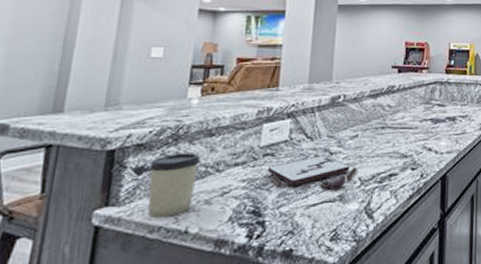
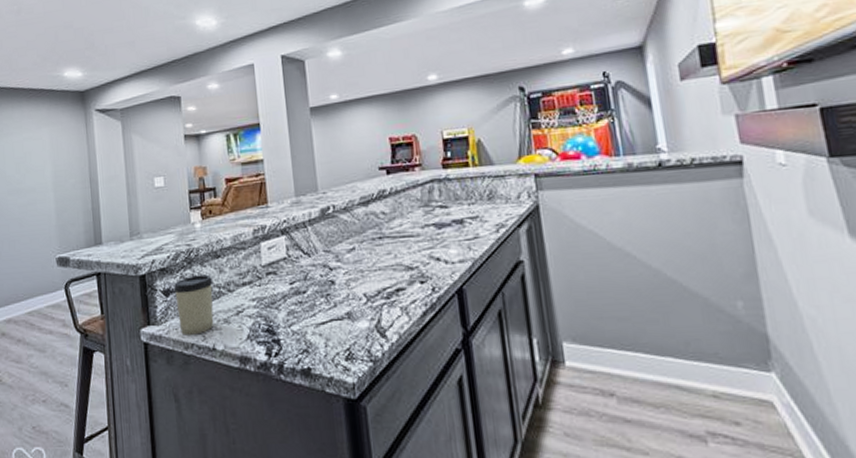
board game: present [267,154,357,189] -> none [272,270,361,307]

